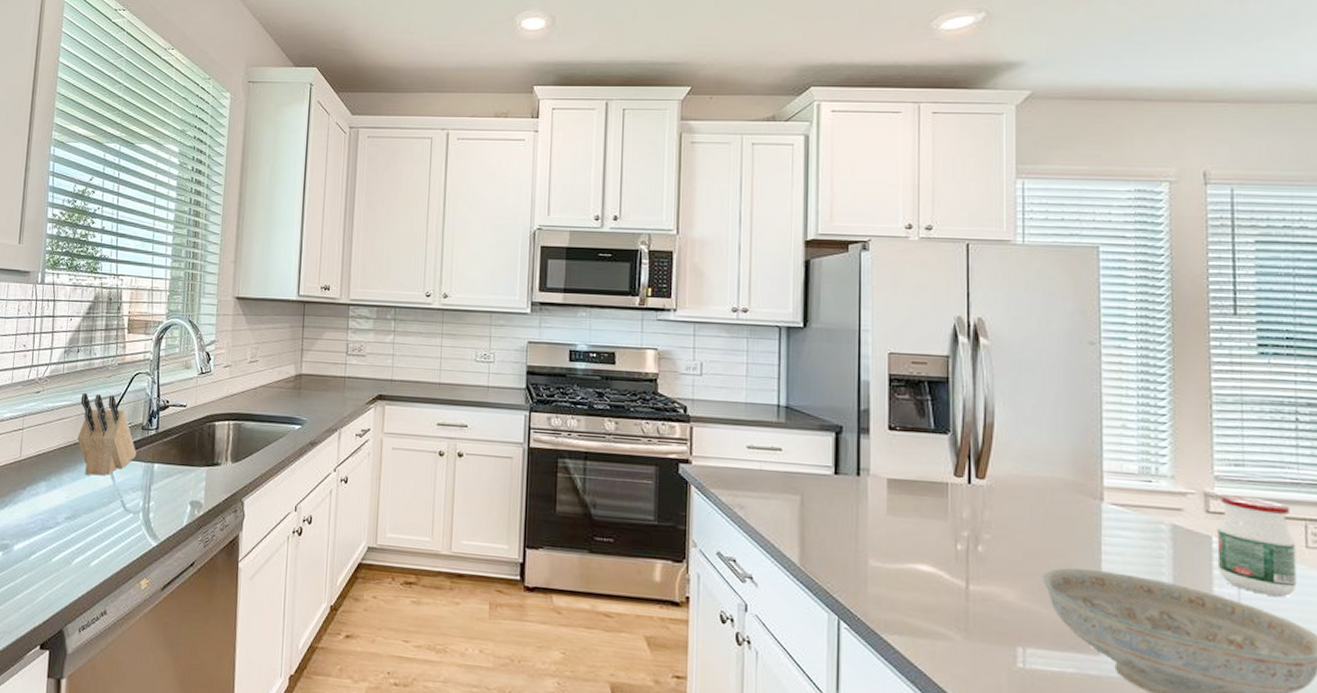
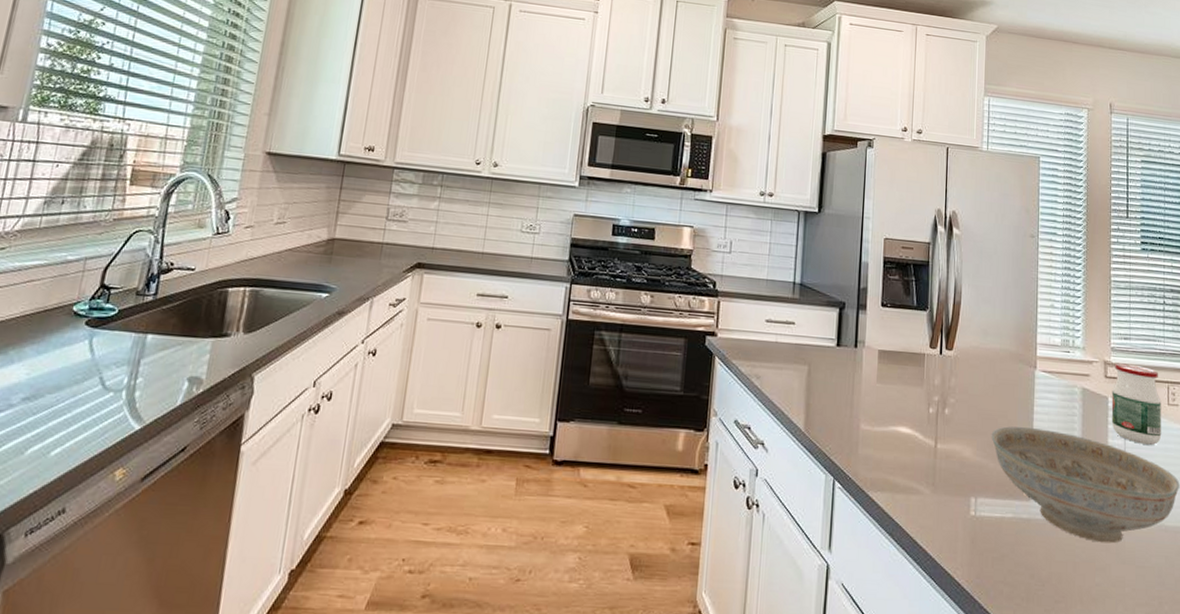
knife block: present [77,392,136,476] -> none [49,250,126,348]

